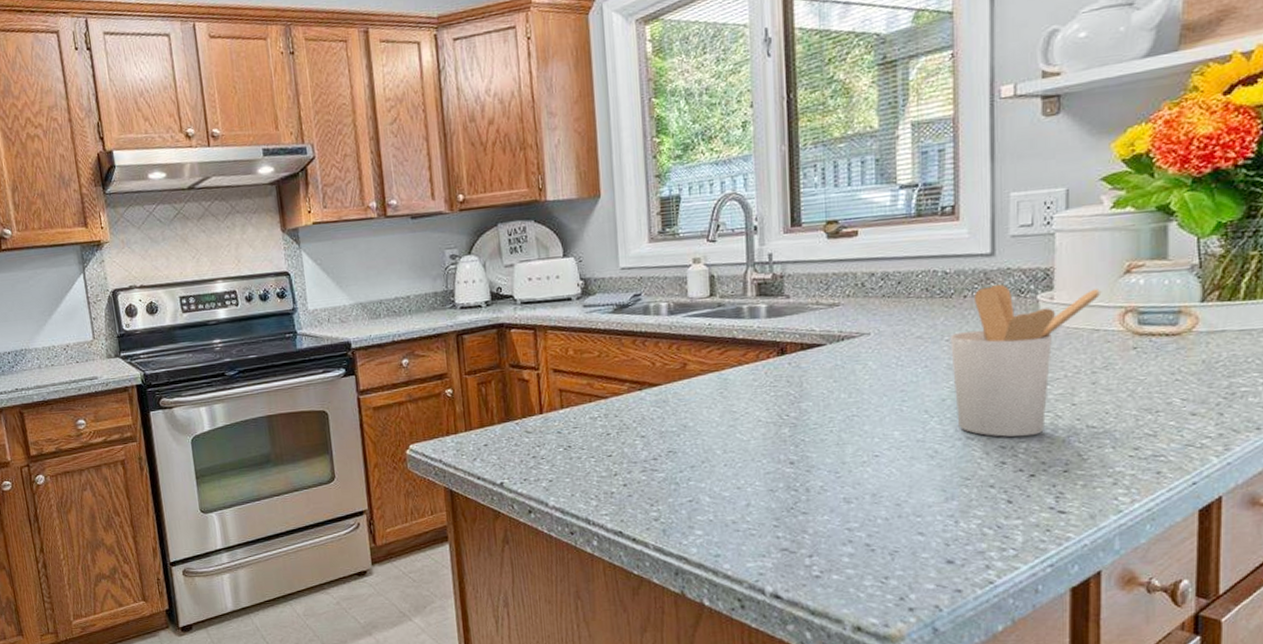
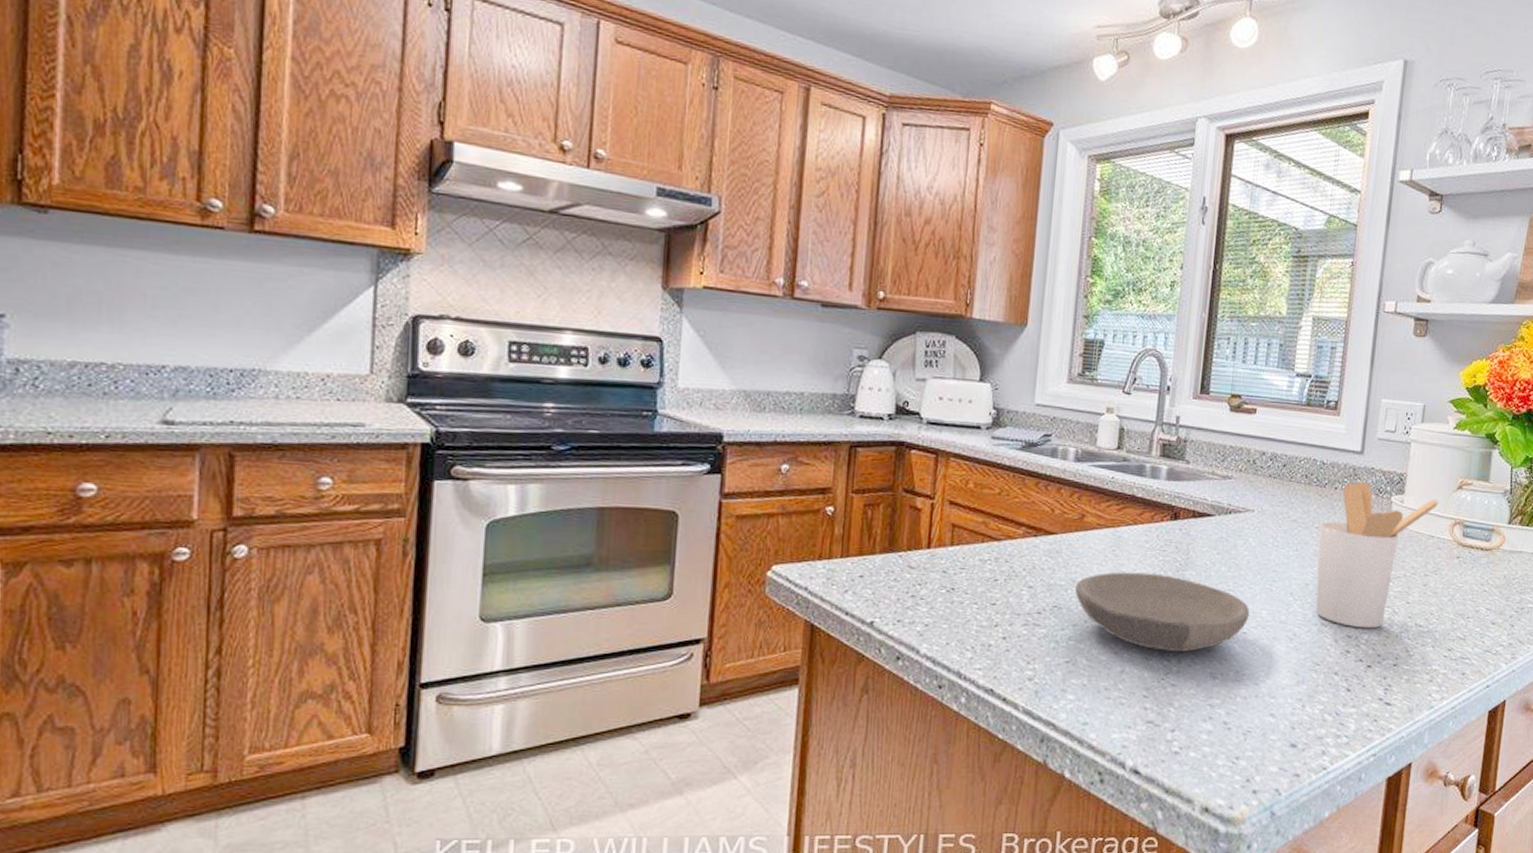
bowl: none [688,409,880,482] -> present [1075,572,1250,652]

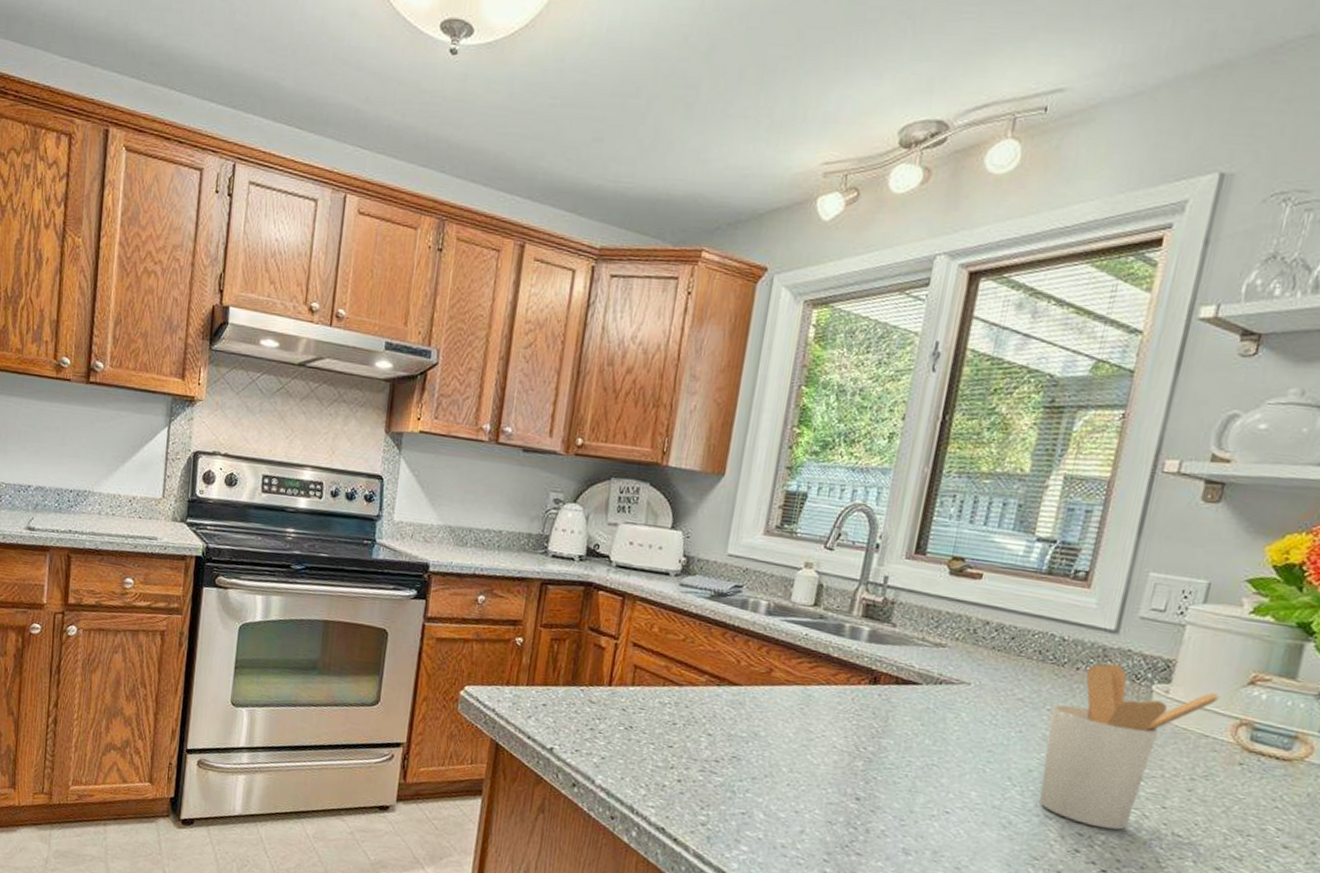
bowl: present [1075,572,1250,652] -> none [756,730,956,823]

